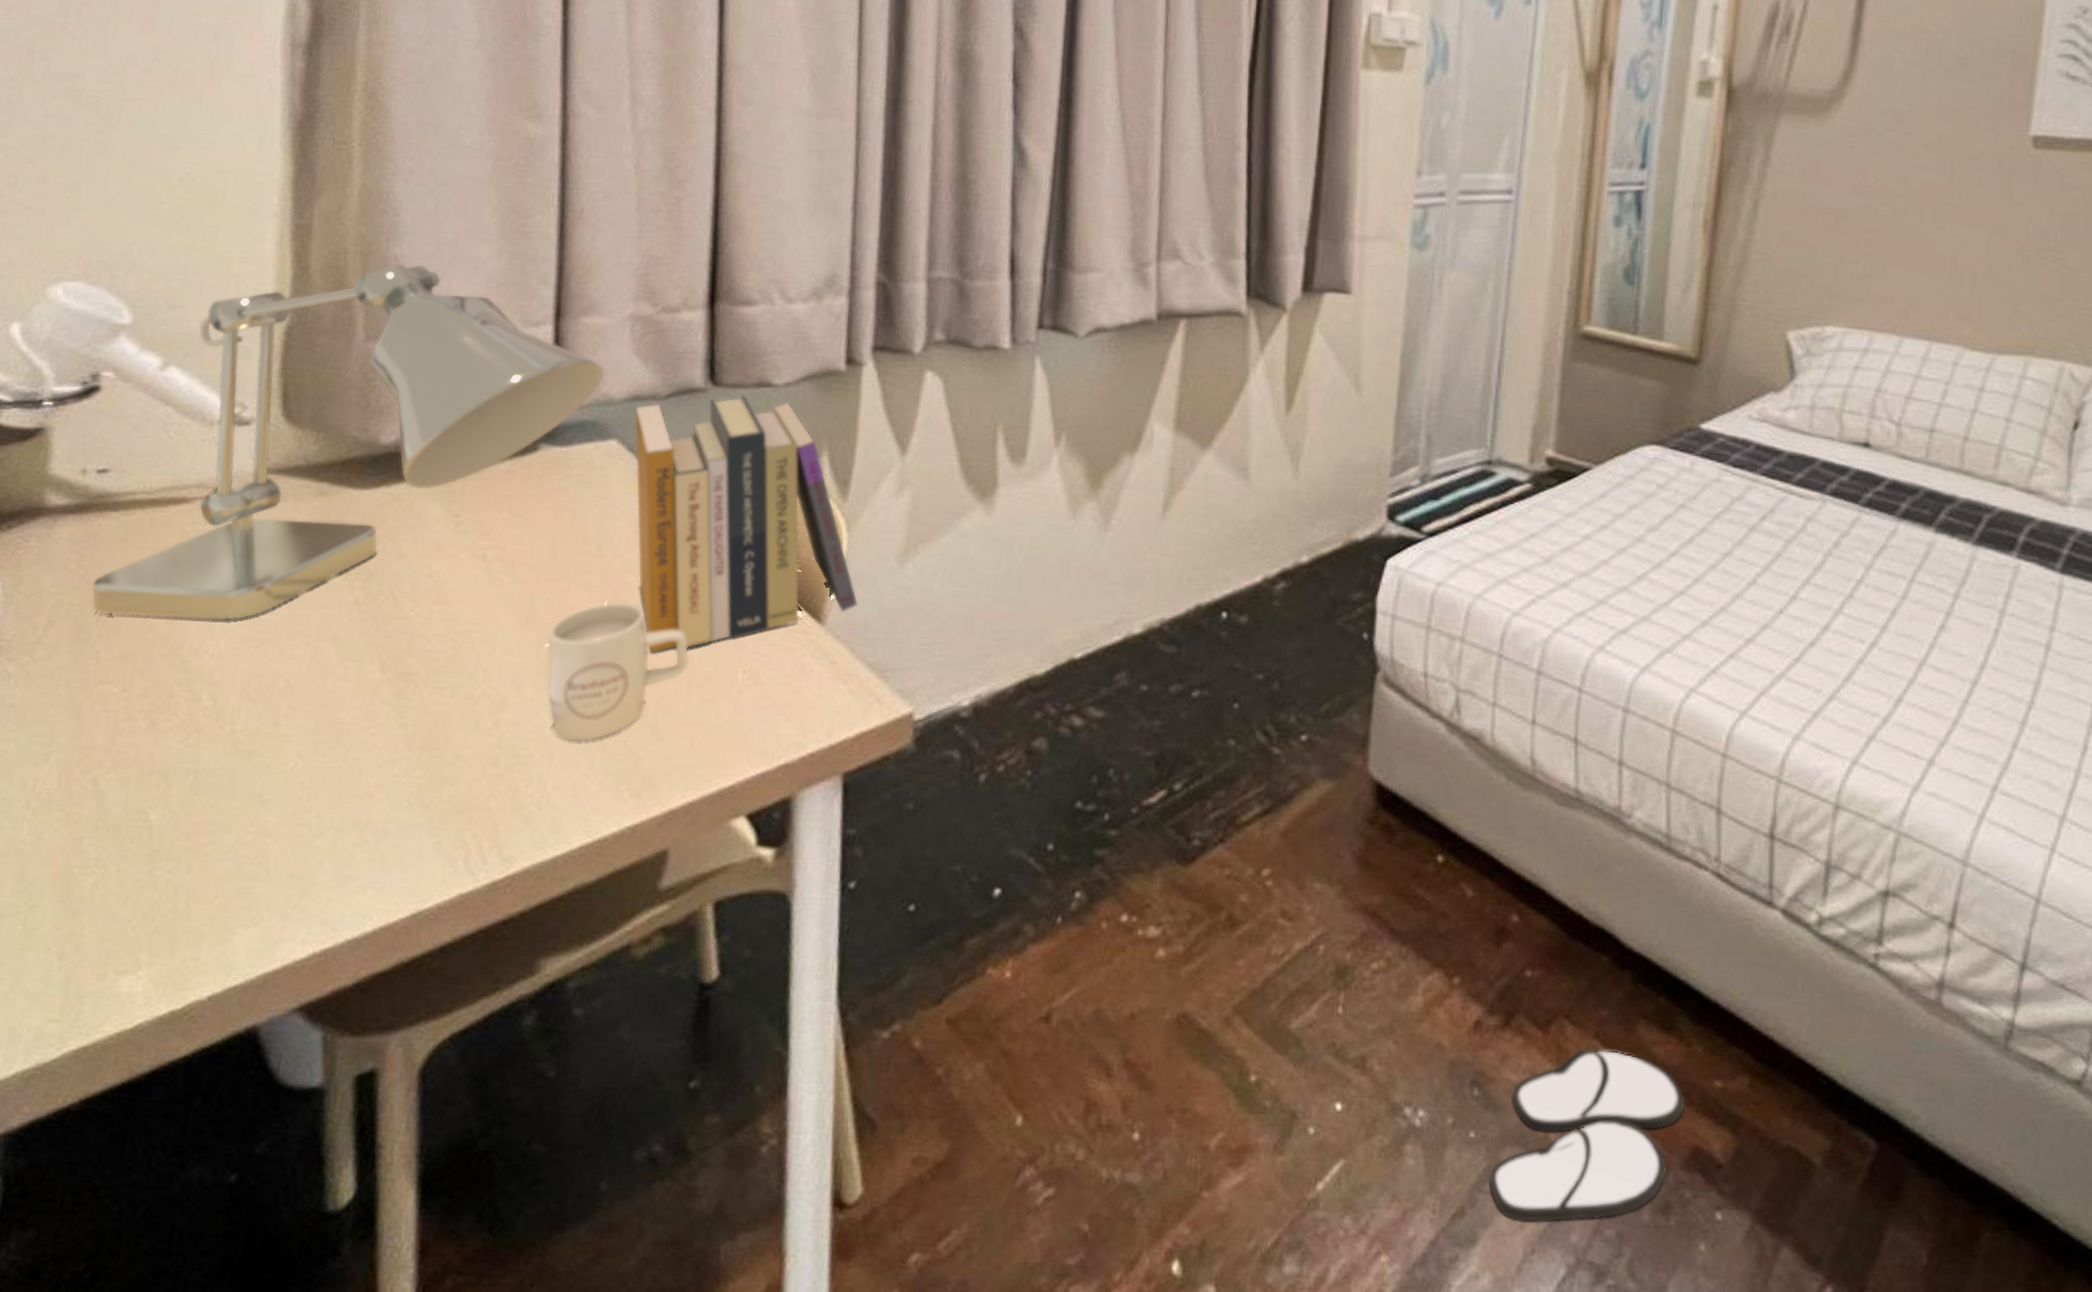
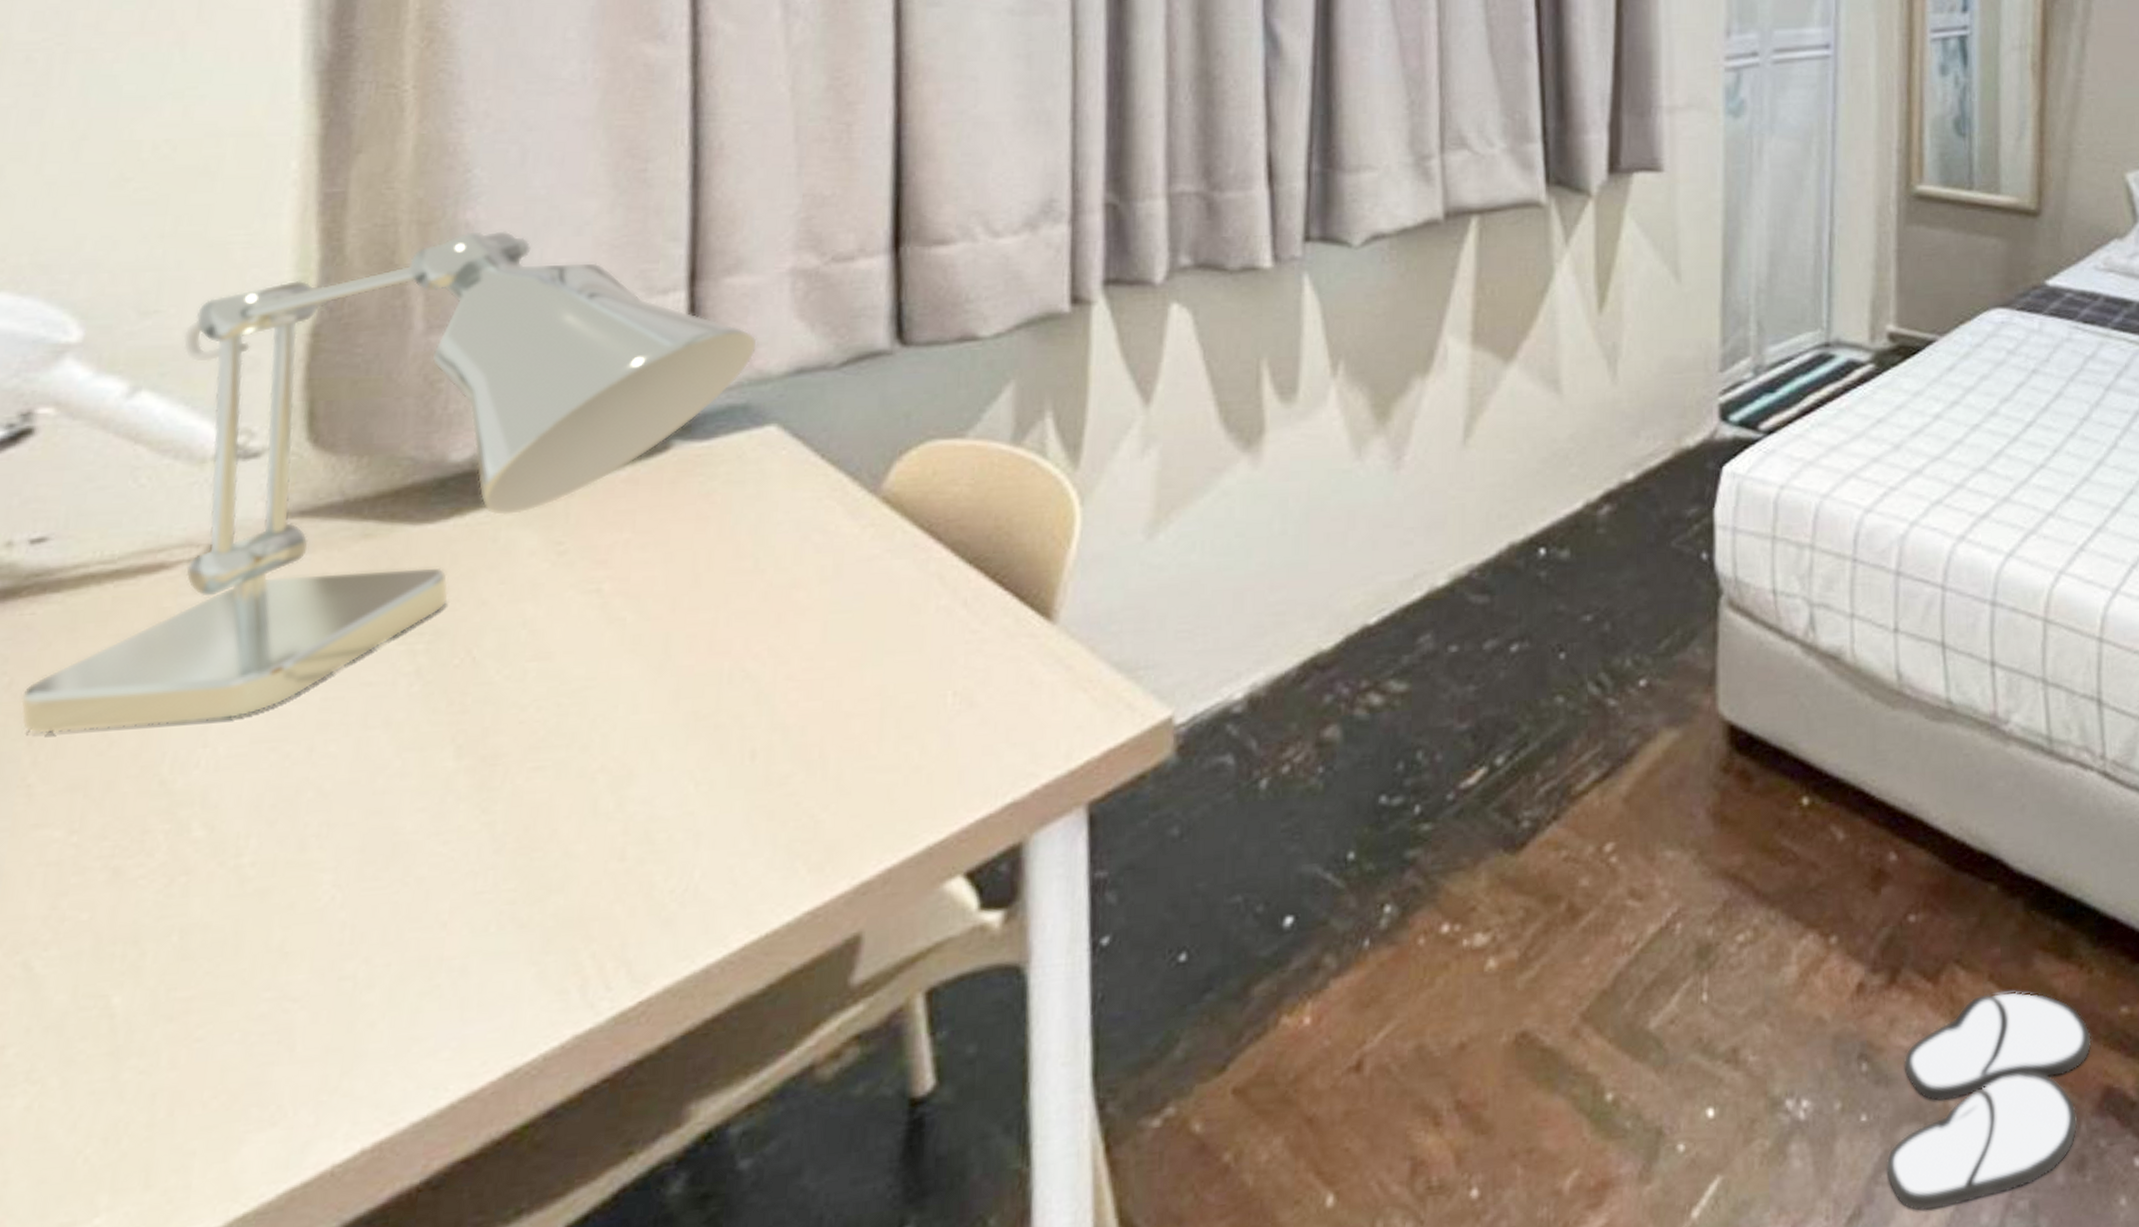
mug: present [546,601,690,741] -> none [688,625,882,813]
books: present [634,395,858,653] -> none [799,354,1098,686]

